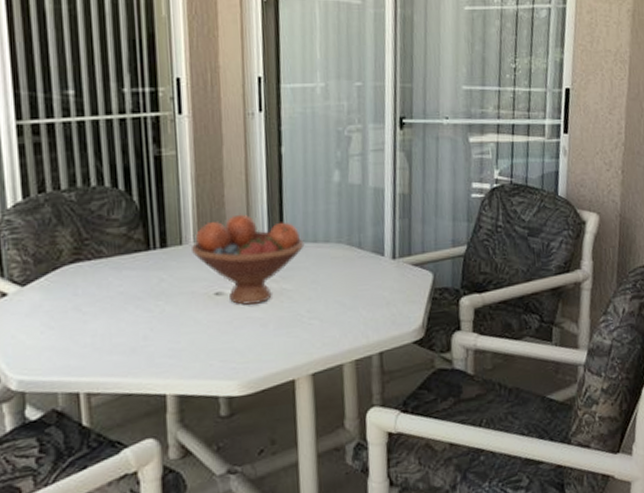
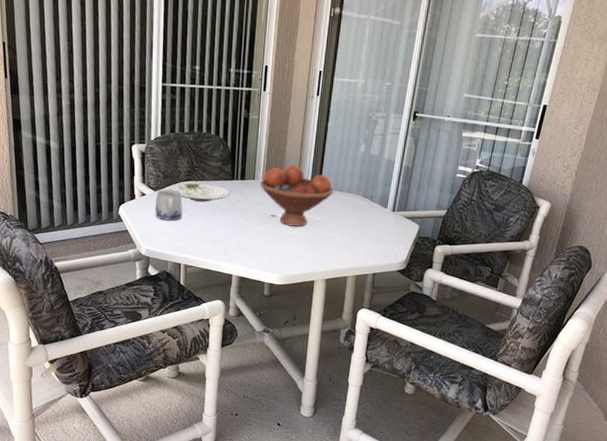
mug: none [25,278,73,330] -> present [154,188,183,221]
plate: none [49,262,146,292] -> present [171,183,230,202]

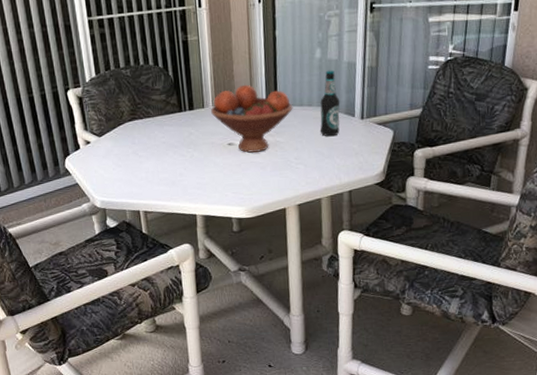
mug: present [154,188,183,221] -> none [101,131,133,167]
plate: present [171,183,230,202] -> none [116,120,180,141]
bottle: none [355,164,376,223] -> present [320,70,340,137]

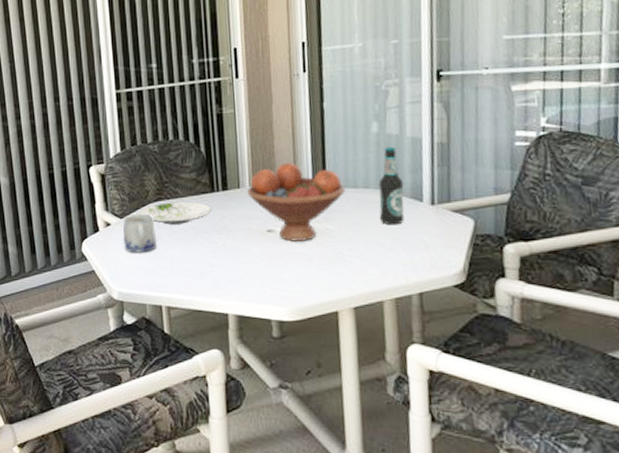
mug: none [101,131,133,167] -> present [123,213,157,253]
plate: none [116,120,180,141] -> present [139,201,212,225]

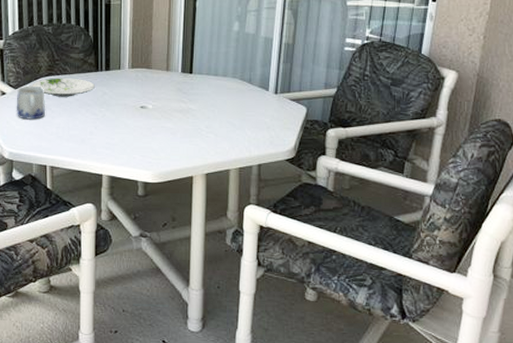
fruit bowl: present [246,162,346,242] -> none [126,50,208,117]
bottle: present [378,146,405,226] -> none [234,43,255,109]

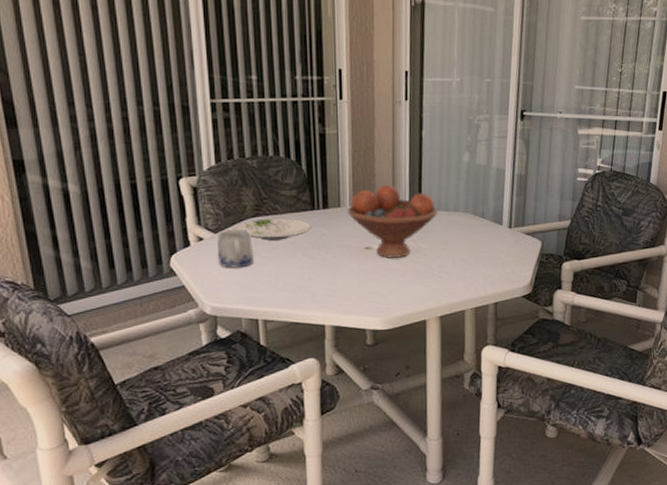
fruit bowl: none [126,50,208,117] -> present [347,185,438,258]

